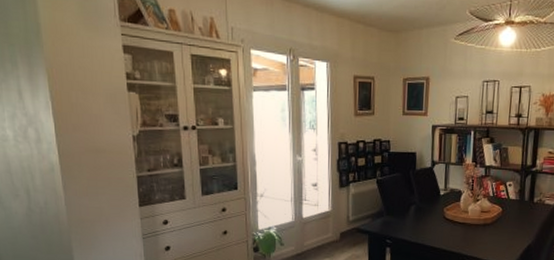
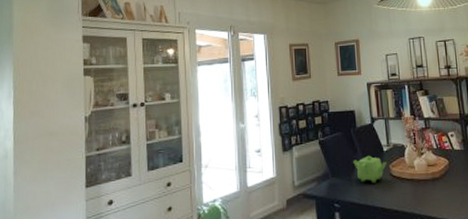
teapot: none [409,197,442,224] -> present [353,155,387,183]

